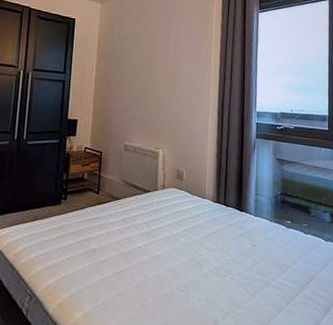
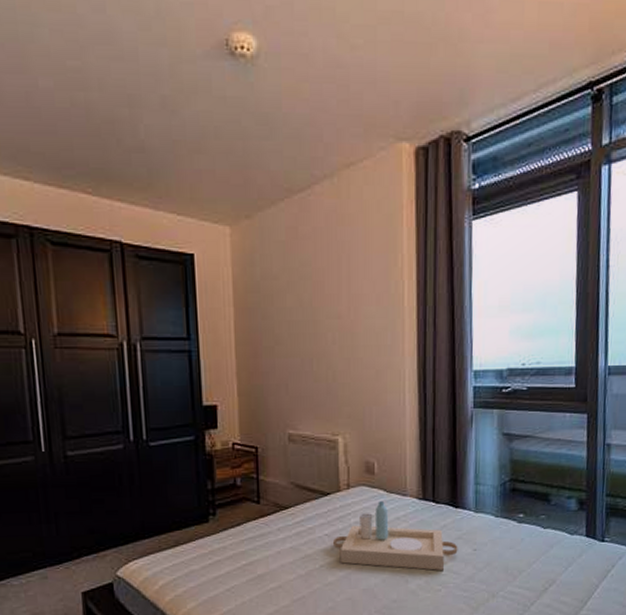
serving tray: none [149,201,241,260] -> present [334,501,458,570]

